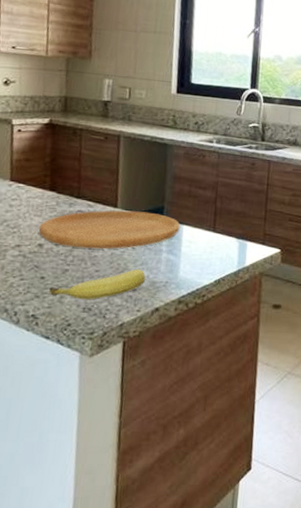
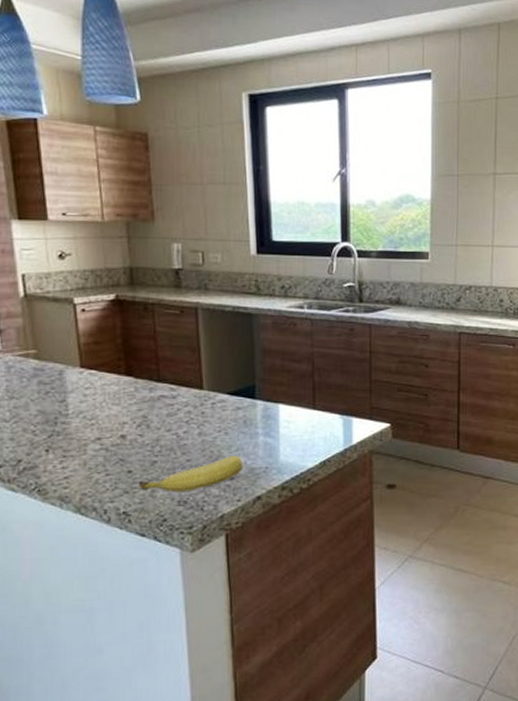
cutting board: present [38,210,181,249] -> none [118,392,276,437]

